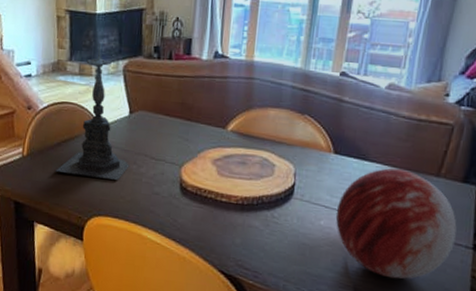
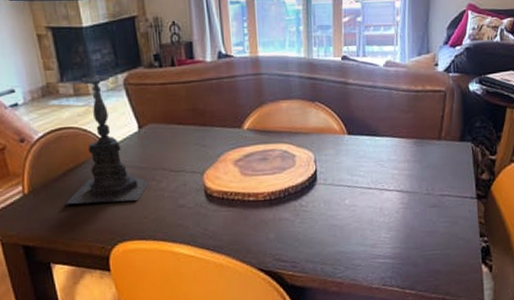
decorative orb: present [335,168,457,279] -> none [358,139,462,240]

